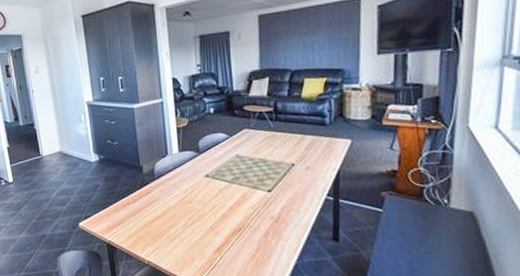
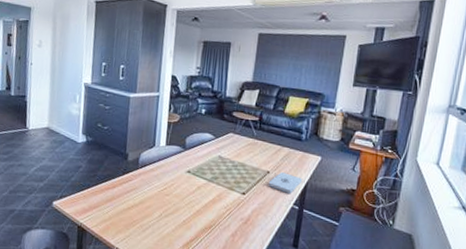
notepad: none [295,162,334,184] -> present [268,172,303,194]

